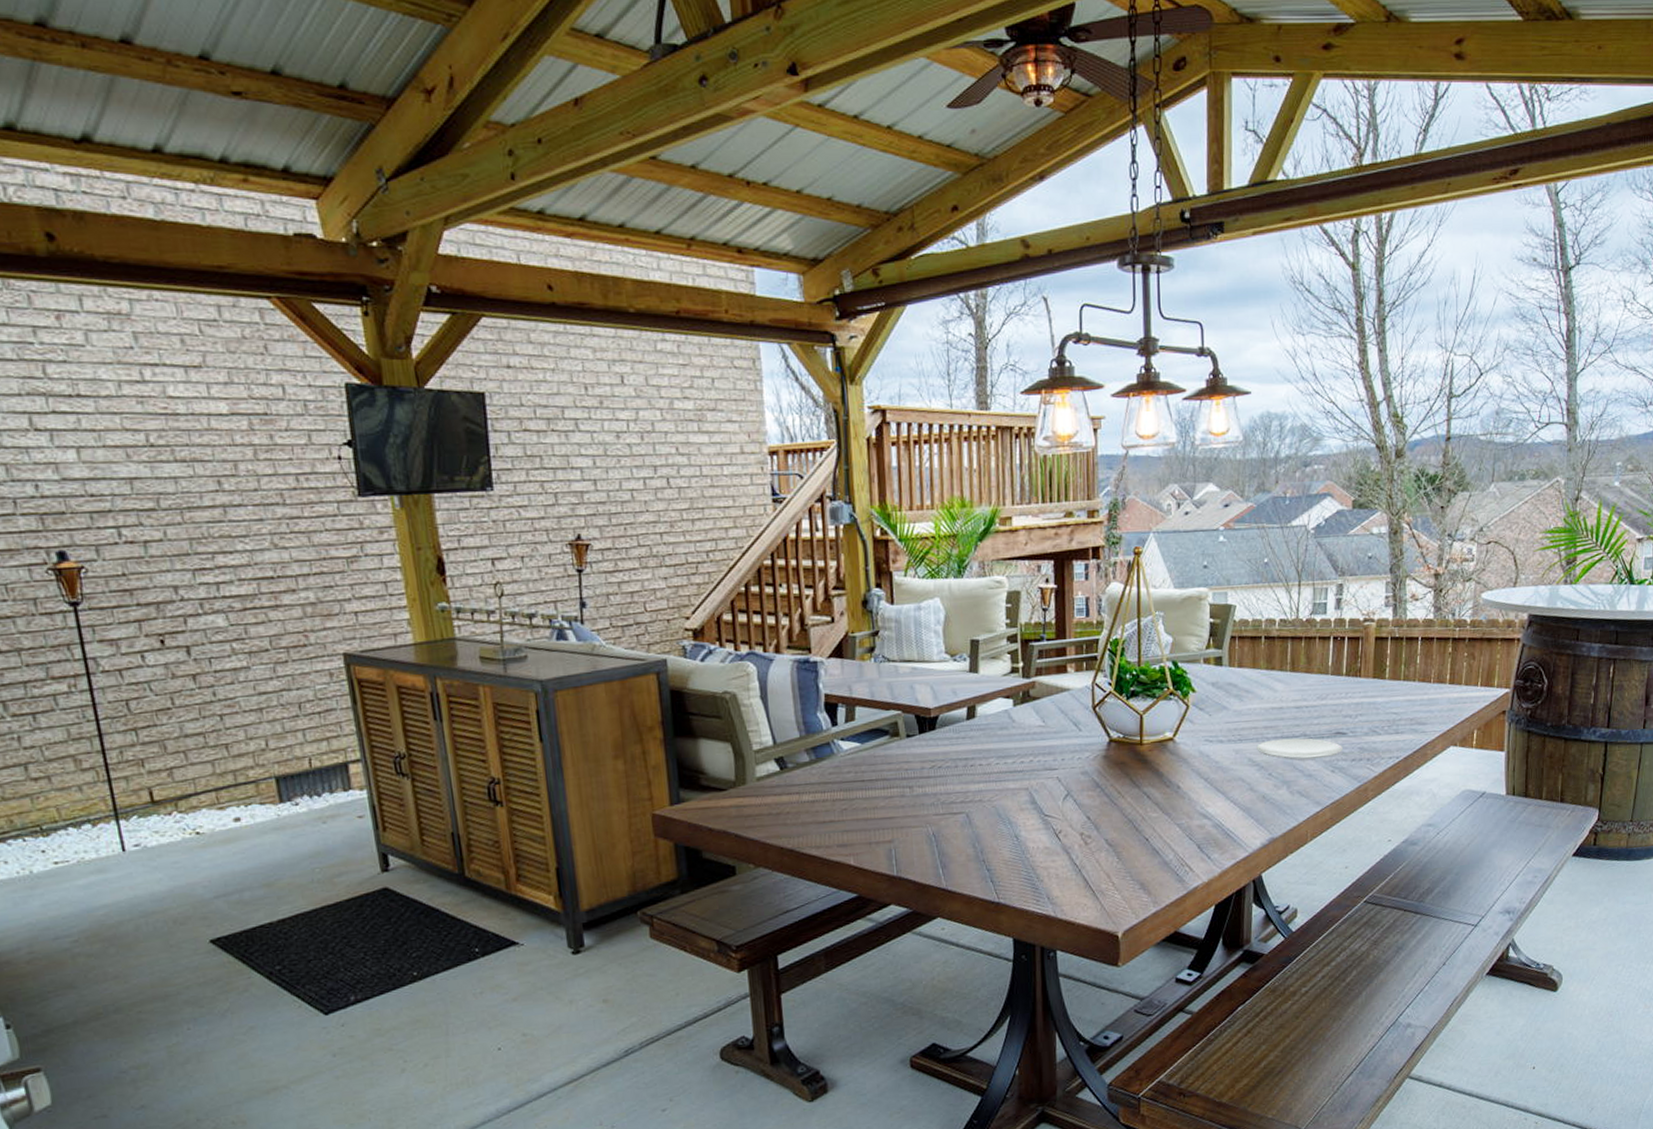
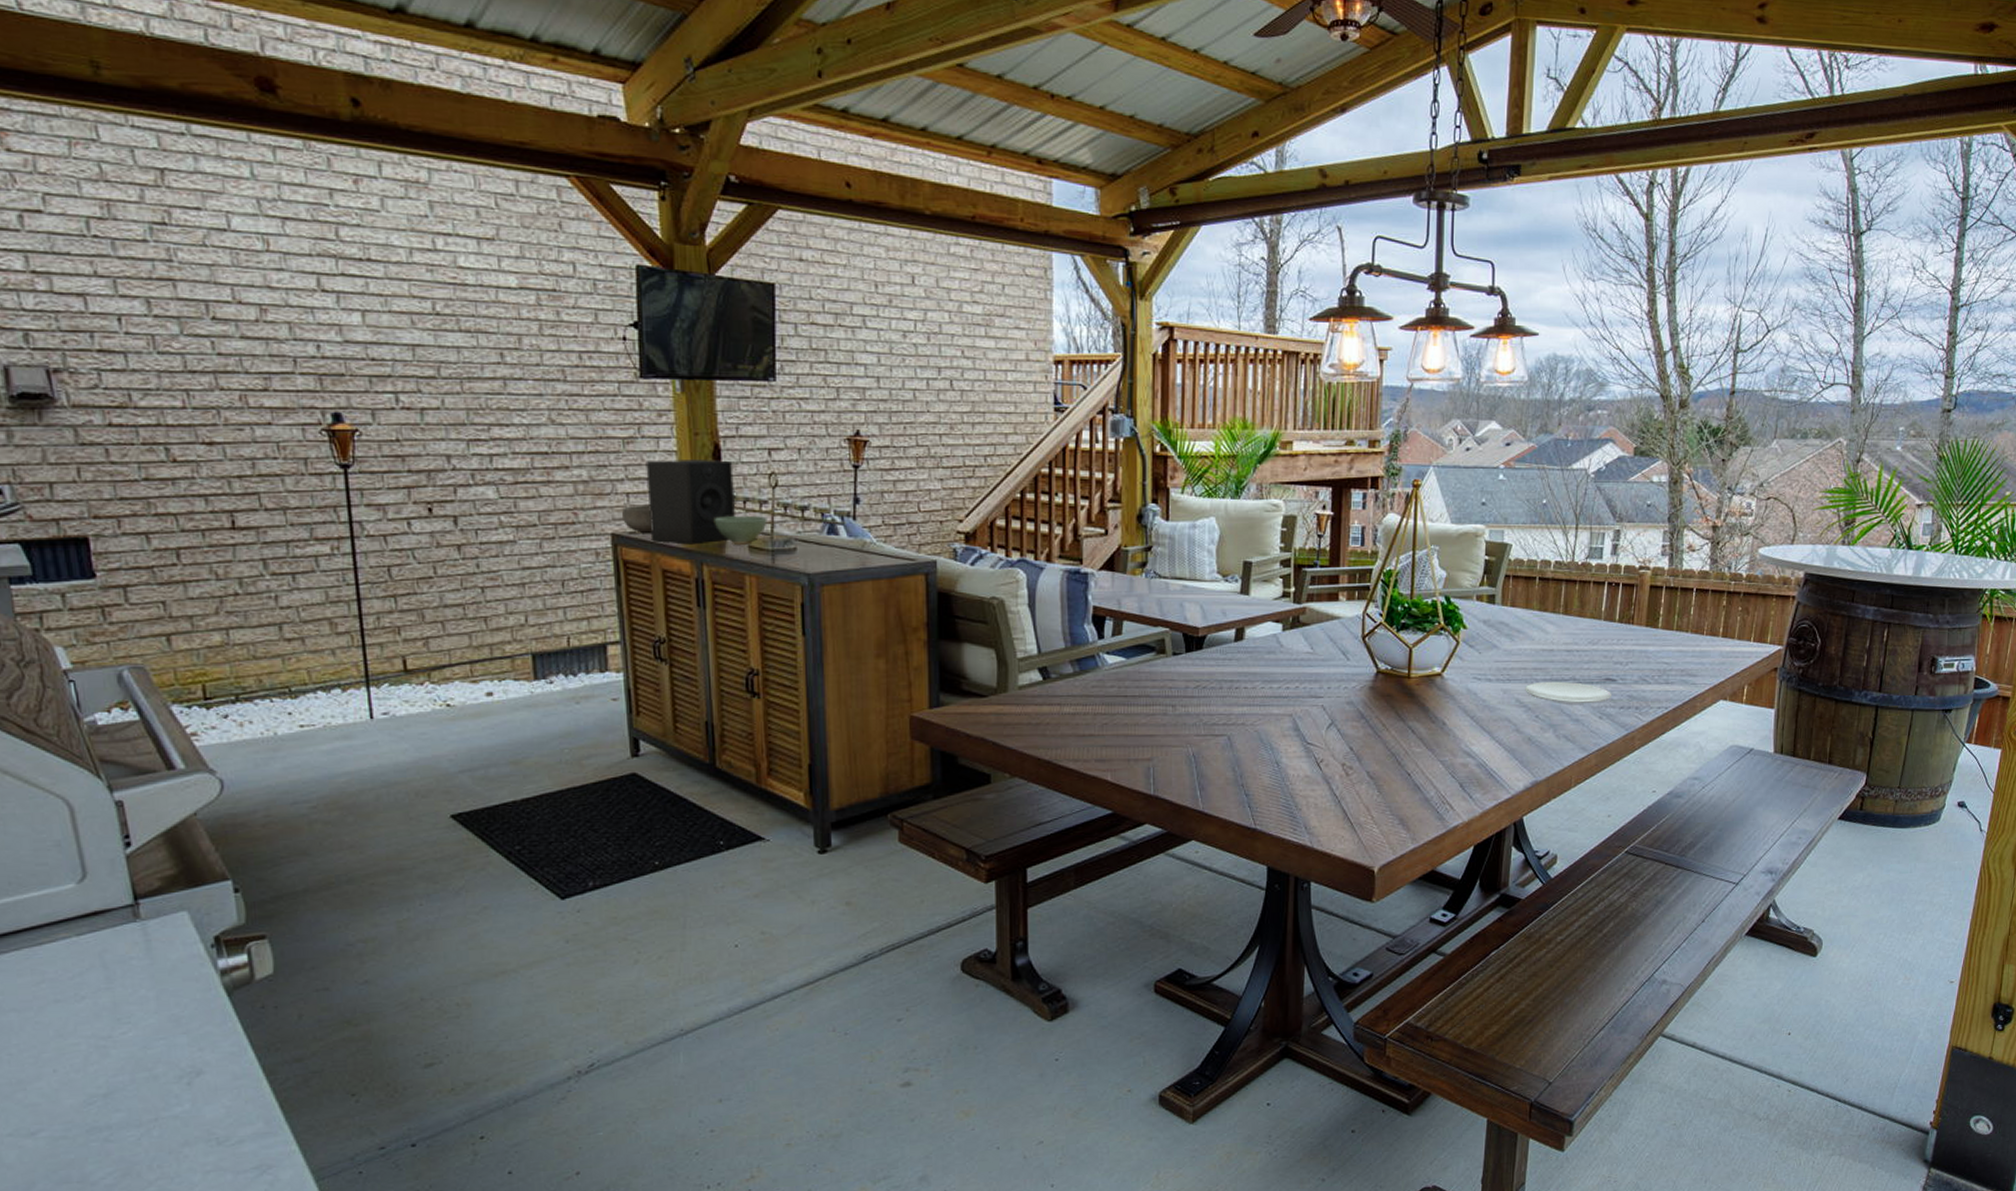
bowl: none [351,622,383,651] -> present [621,505,652,533]
studio monitor: none [371,573,465,660] -> present [646,460,737,545]
bowl: none [443,626,497,657] -> present [713,516,767,545]

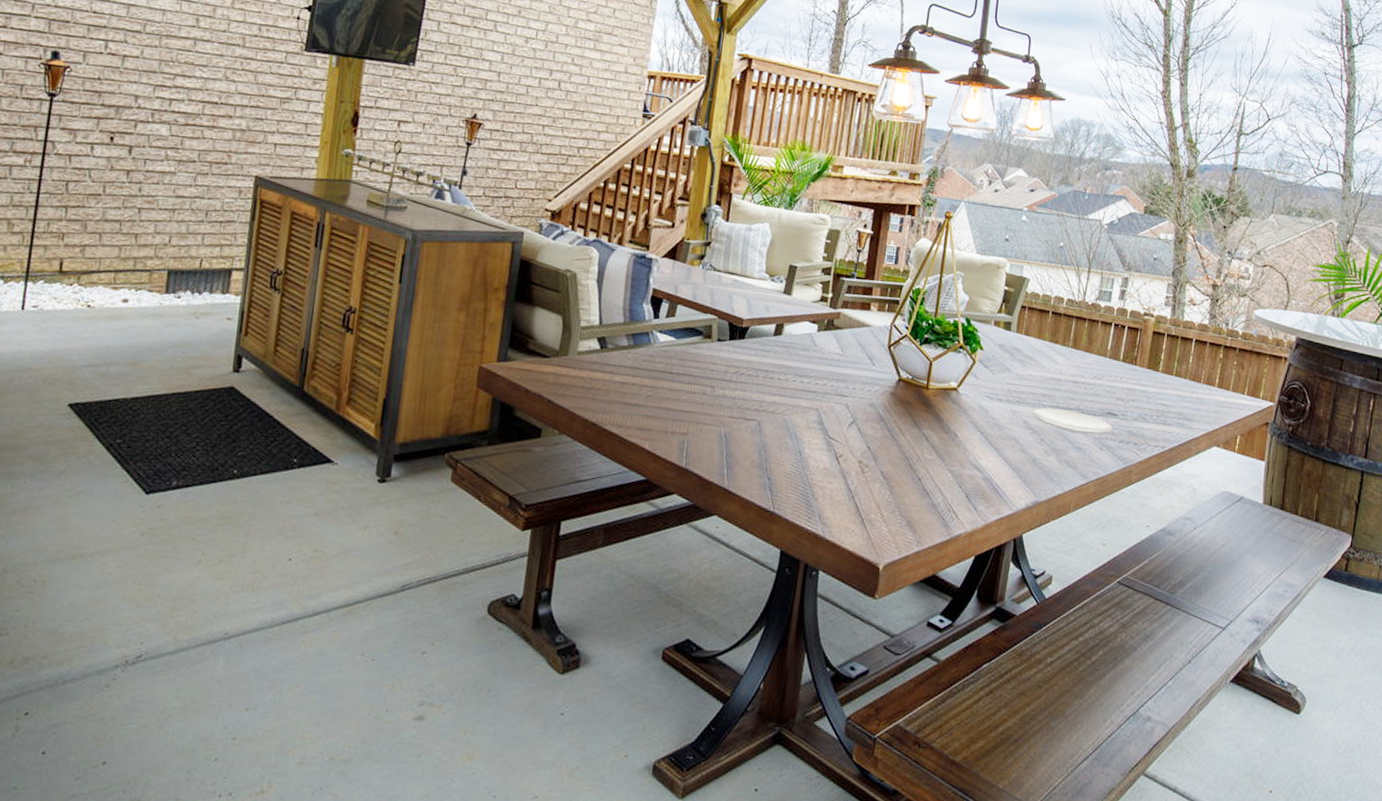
bowl: present [621,505,652,533] -> none [267,154,292,179]
studio monitor: present [646,460,737,545] -> none [287,119,367,194]
bowl: present [713,516,767,545] -> none [342,172,387,199]

